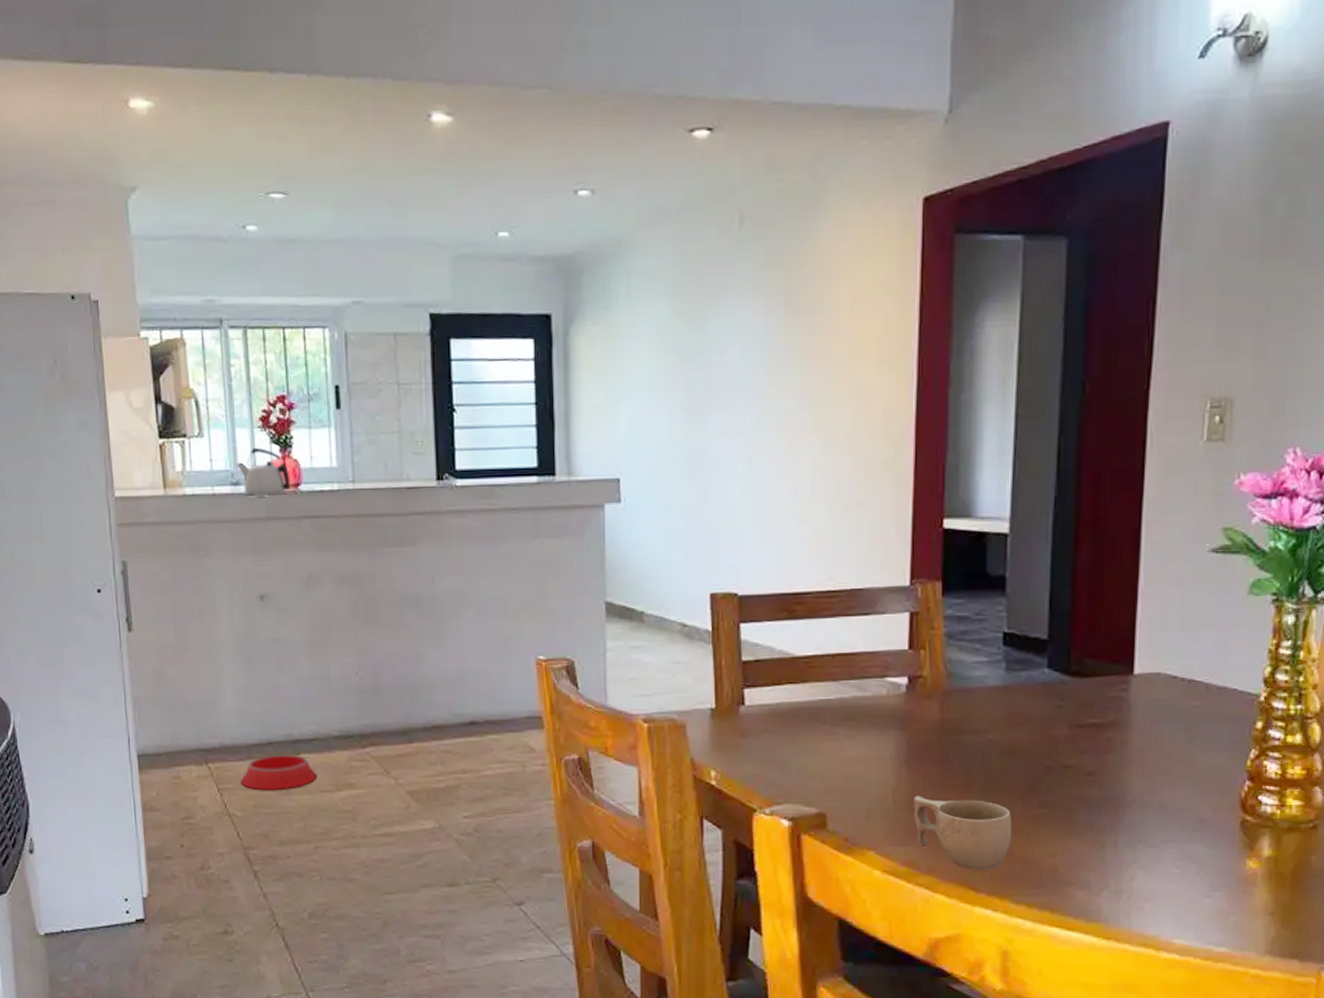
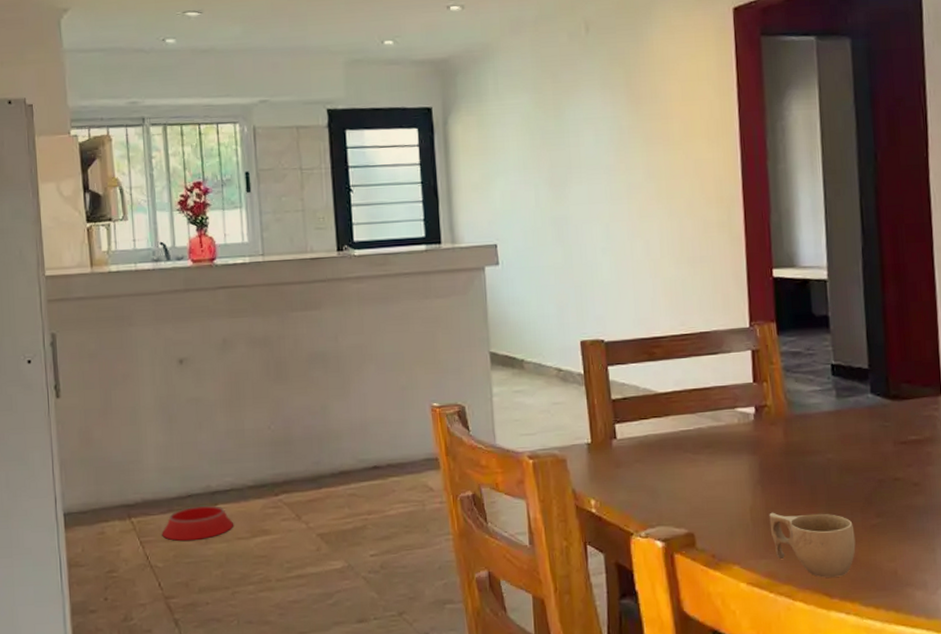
kettle: present [236,448,291,497] -> none [157,228,207,272]

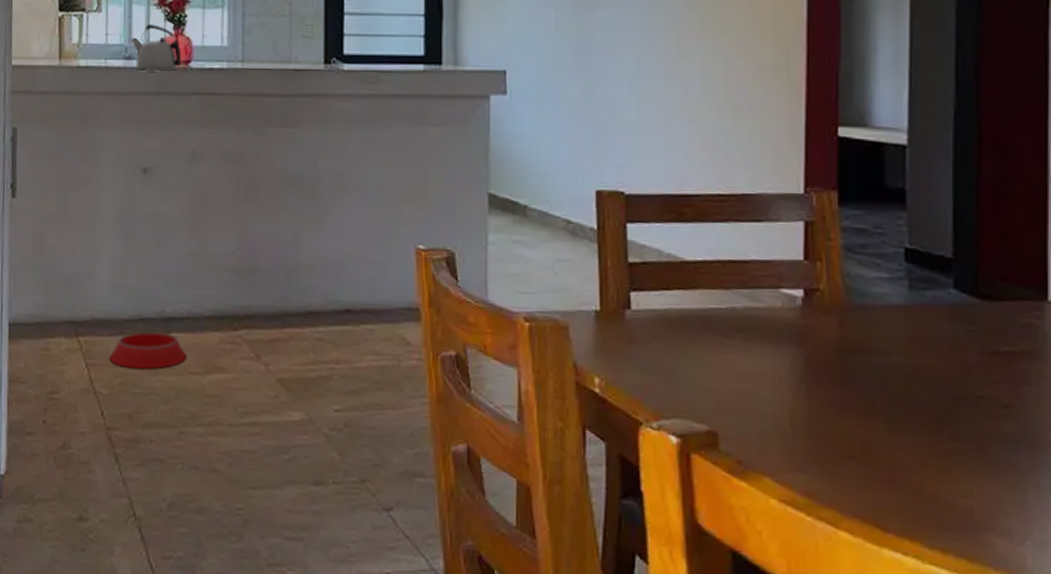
kettle: none [157,228,207,272] -> present [130,25,182,72]
cup: present [769,512,856,578] -> none [813,418,921,508]

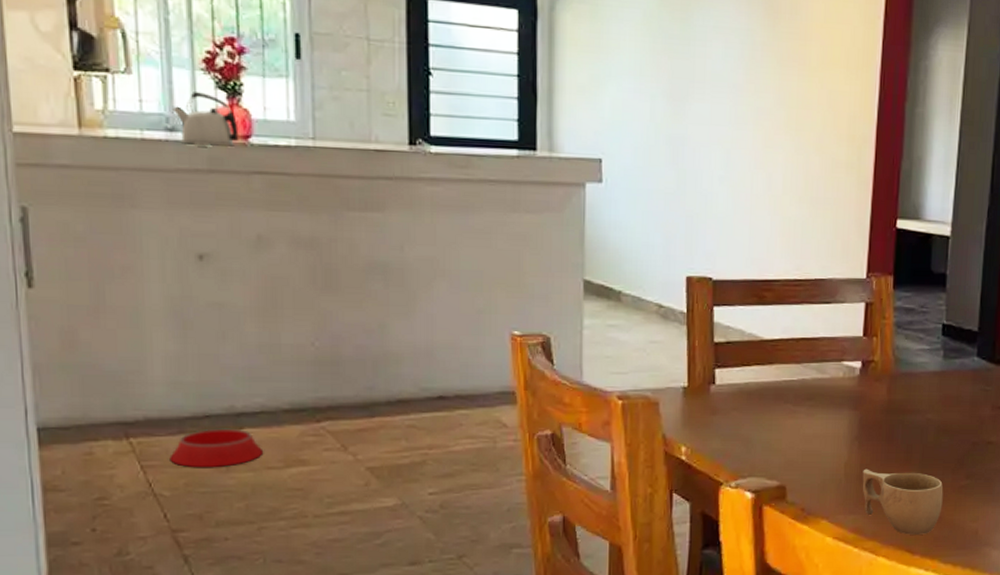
cup: none [813,418,921,508] -> present [862,469,943,535]

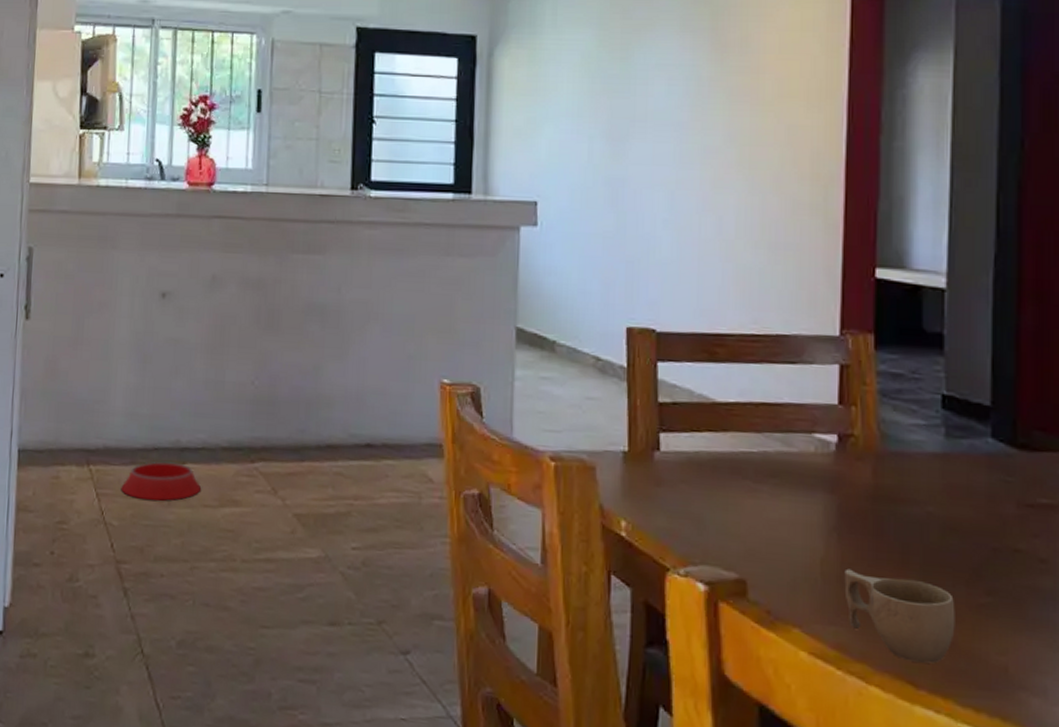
kettle: present [172,92,239,147] -> none [152,145,205,194]

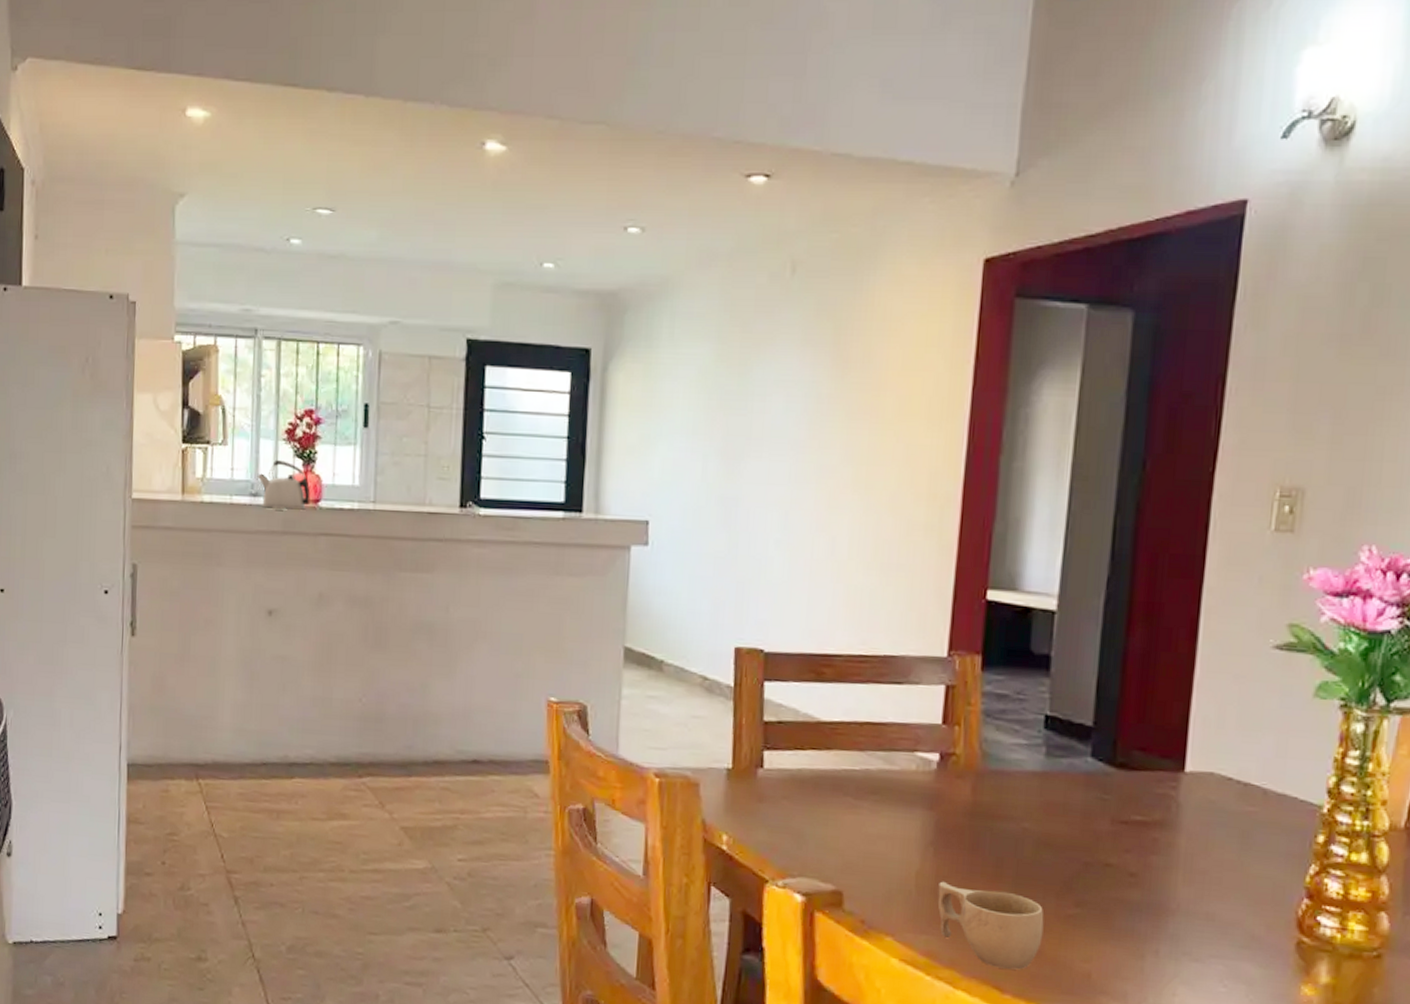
pet bowl: present [121,461,202,501] -> none [230,776,310,814]
kettle: none [152,145,205,194] -> present [257,460,311,510]

